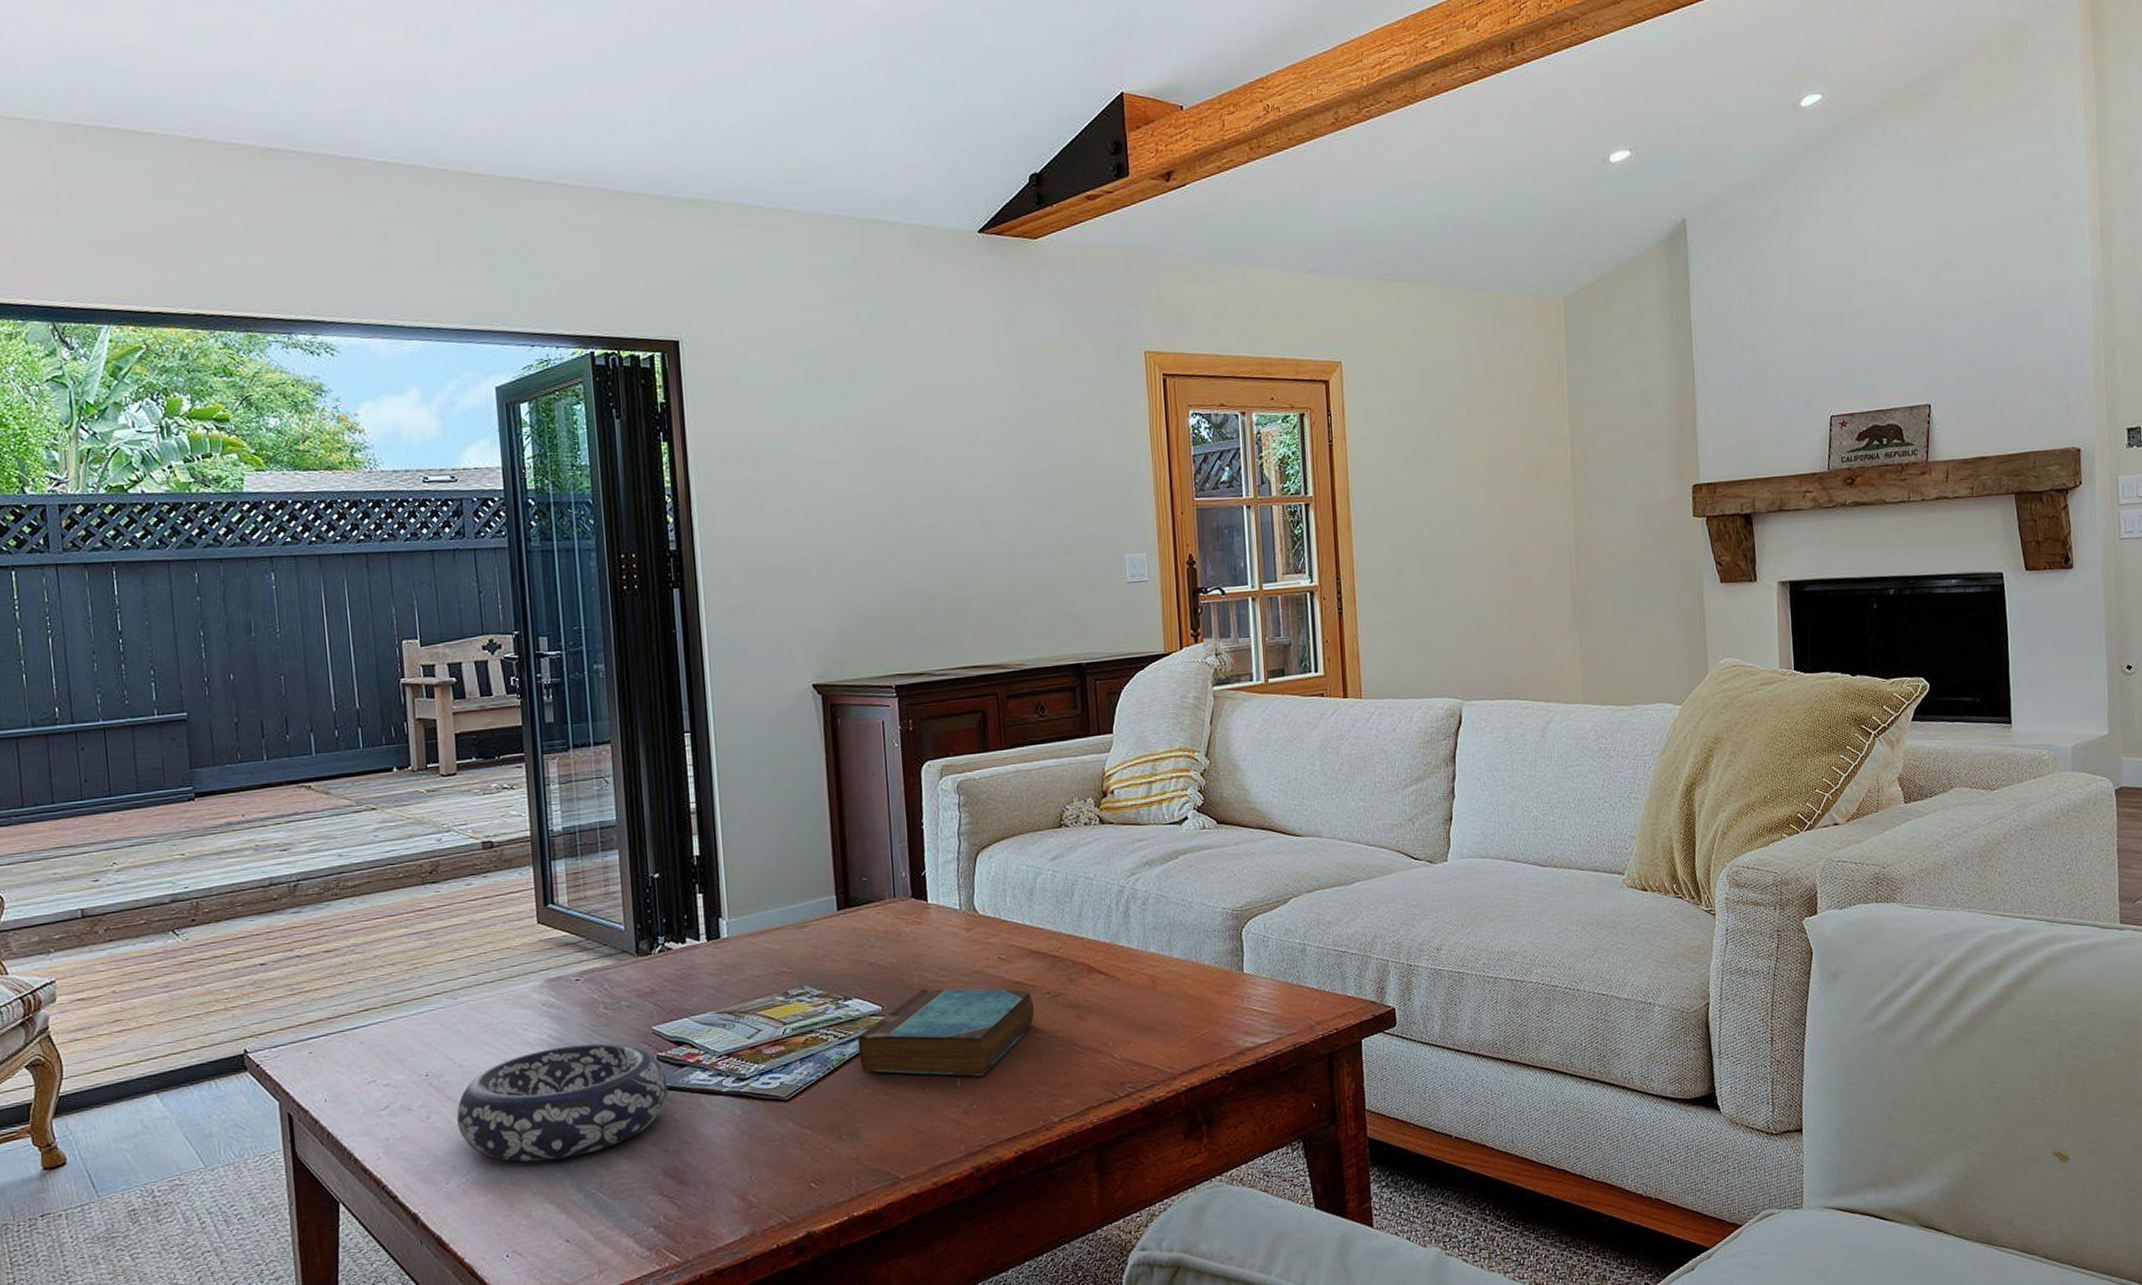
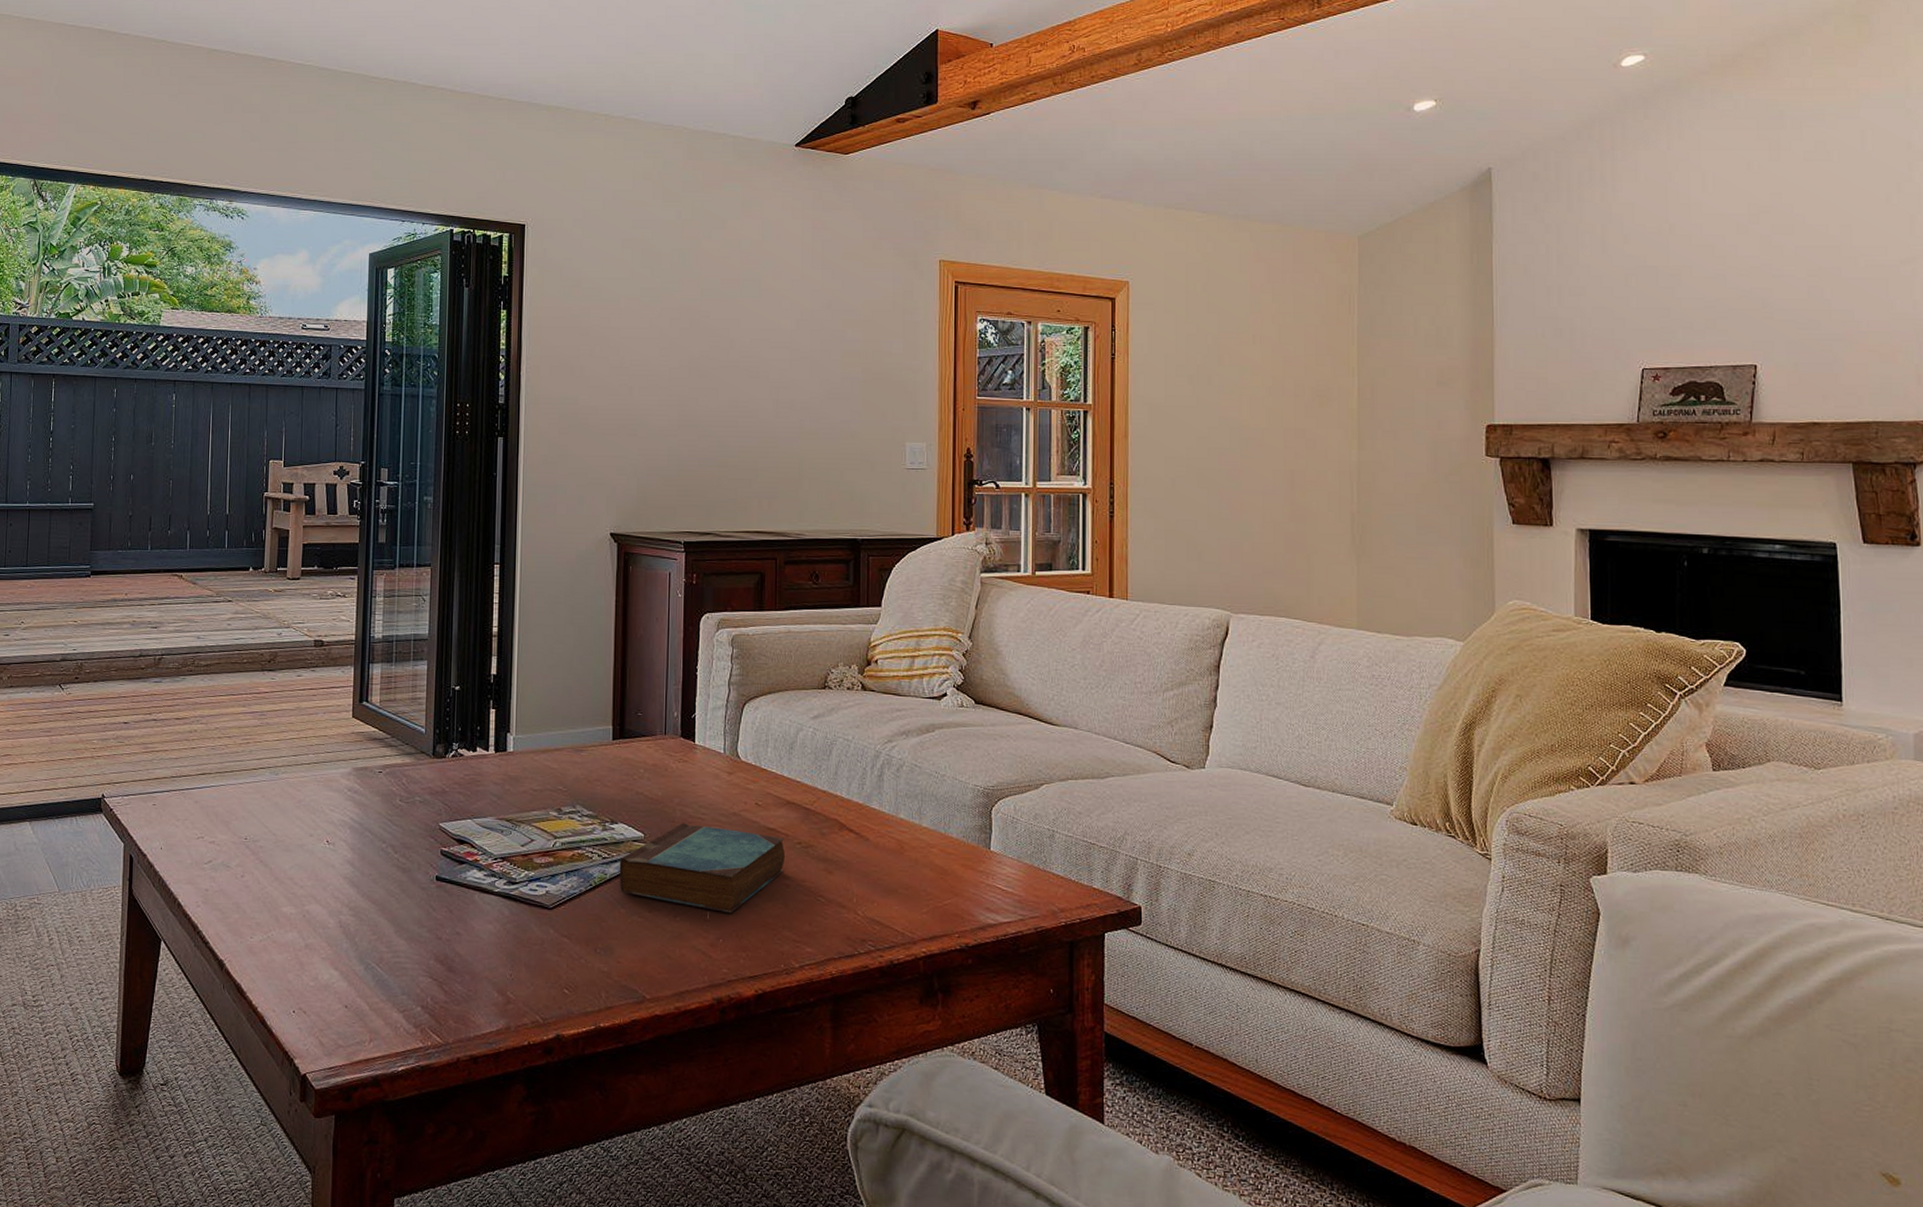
decorative bowl: present [456,1043,668,1162] -> none [265,830,447,931]

